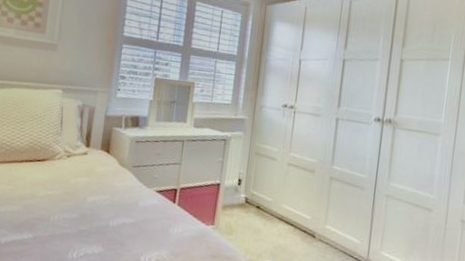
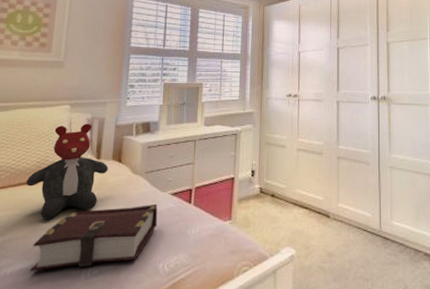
teddy bear: none [19,109,97,199] -> present [26,123,108,220]
book: none [22,194,143,249] -> present [30,203,158,271]

